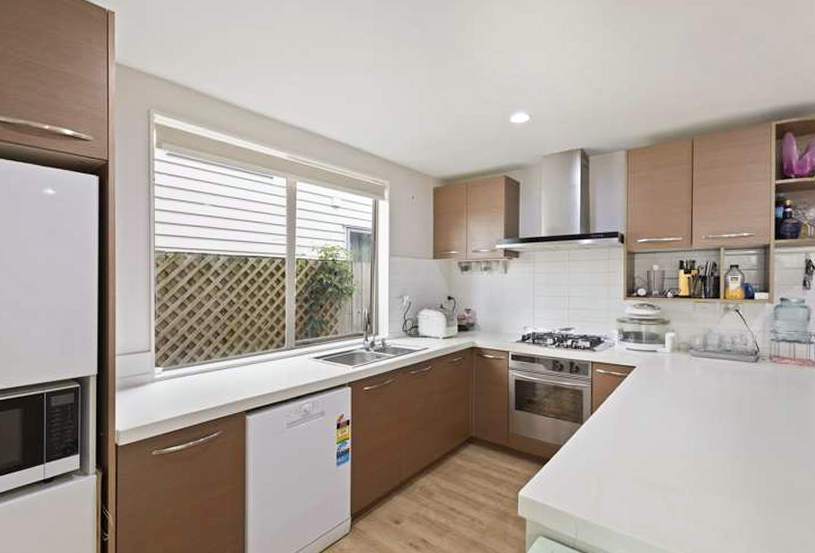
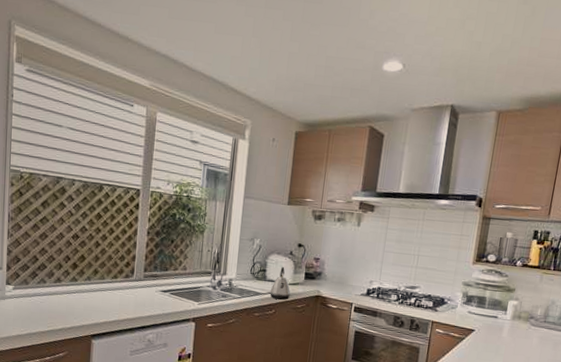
kettle: none [424,321,446,356] -> present [270,266,291,301]

